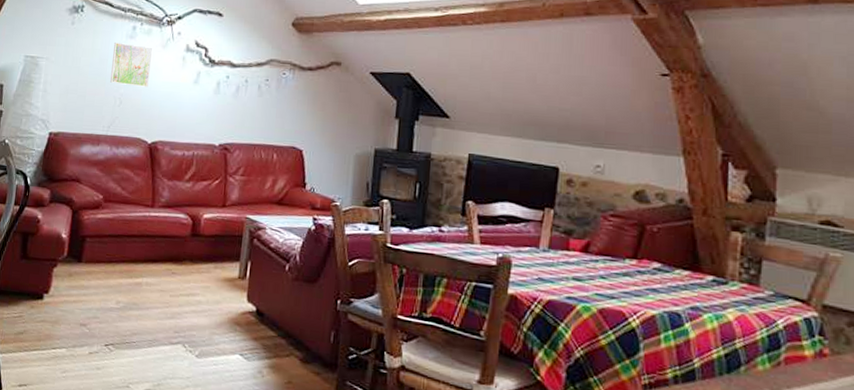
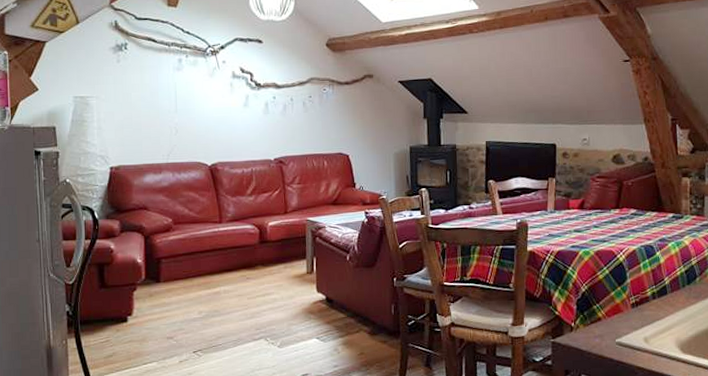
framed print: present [110,41,153,87] -> none [163,75,202,115]

